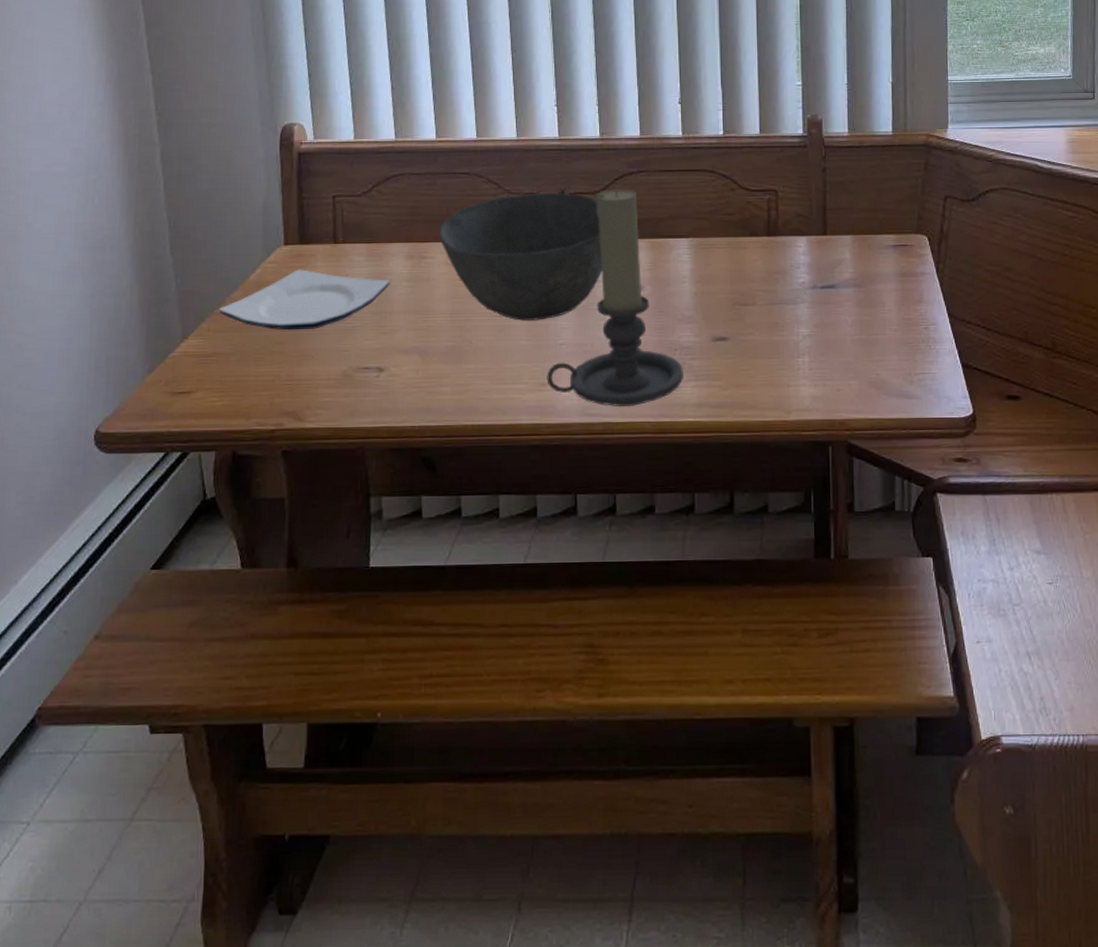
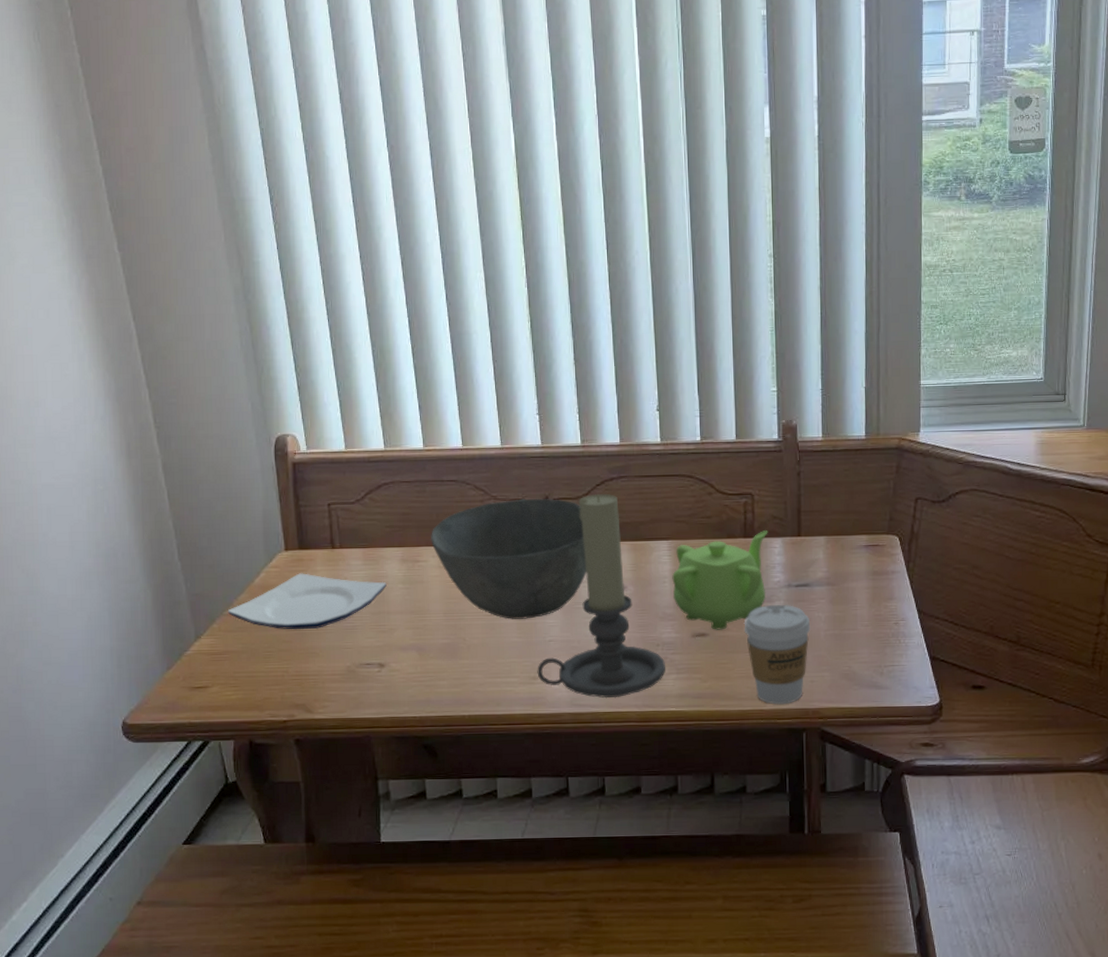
teapot: none [692,229,793,334] -> present [672,530,768,630]
coffee cup: none [766,306,837,415] -> present [744,604,811,705]

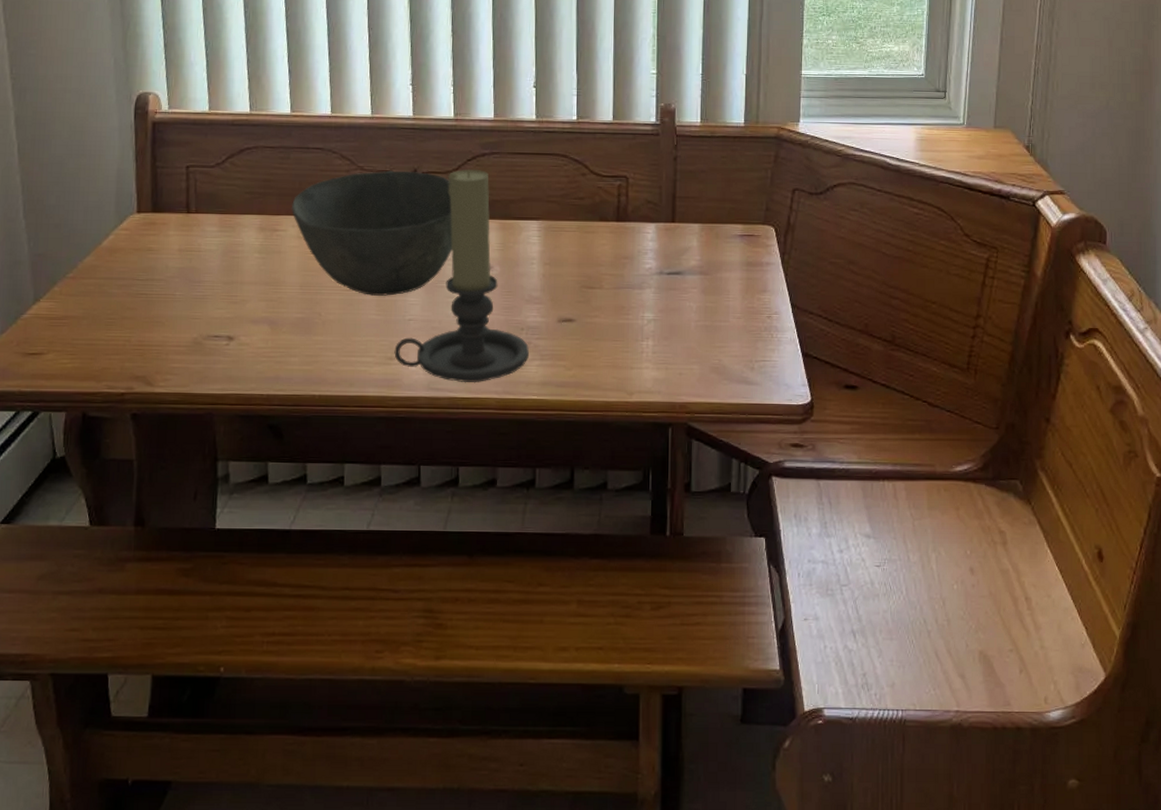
plate: present [228,573,387,630] -> none [71,237,242,297]
teapot: present [672,530,768,630] -> none [540,215,642,316]
coffee cup: present [744,604,811,705] -> none [612,291,681,397]

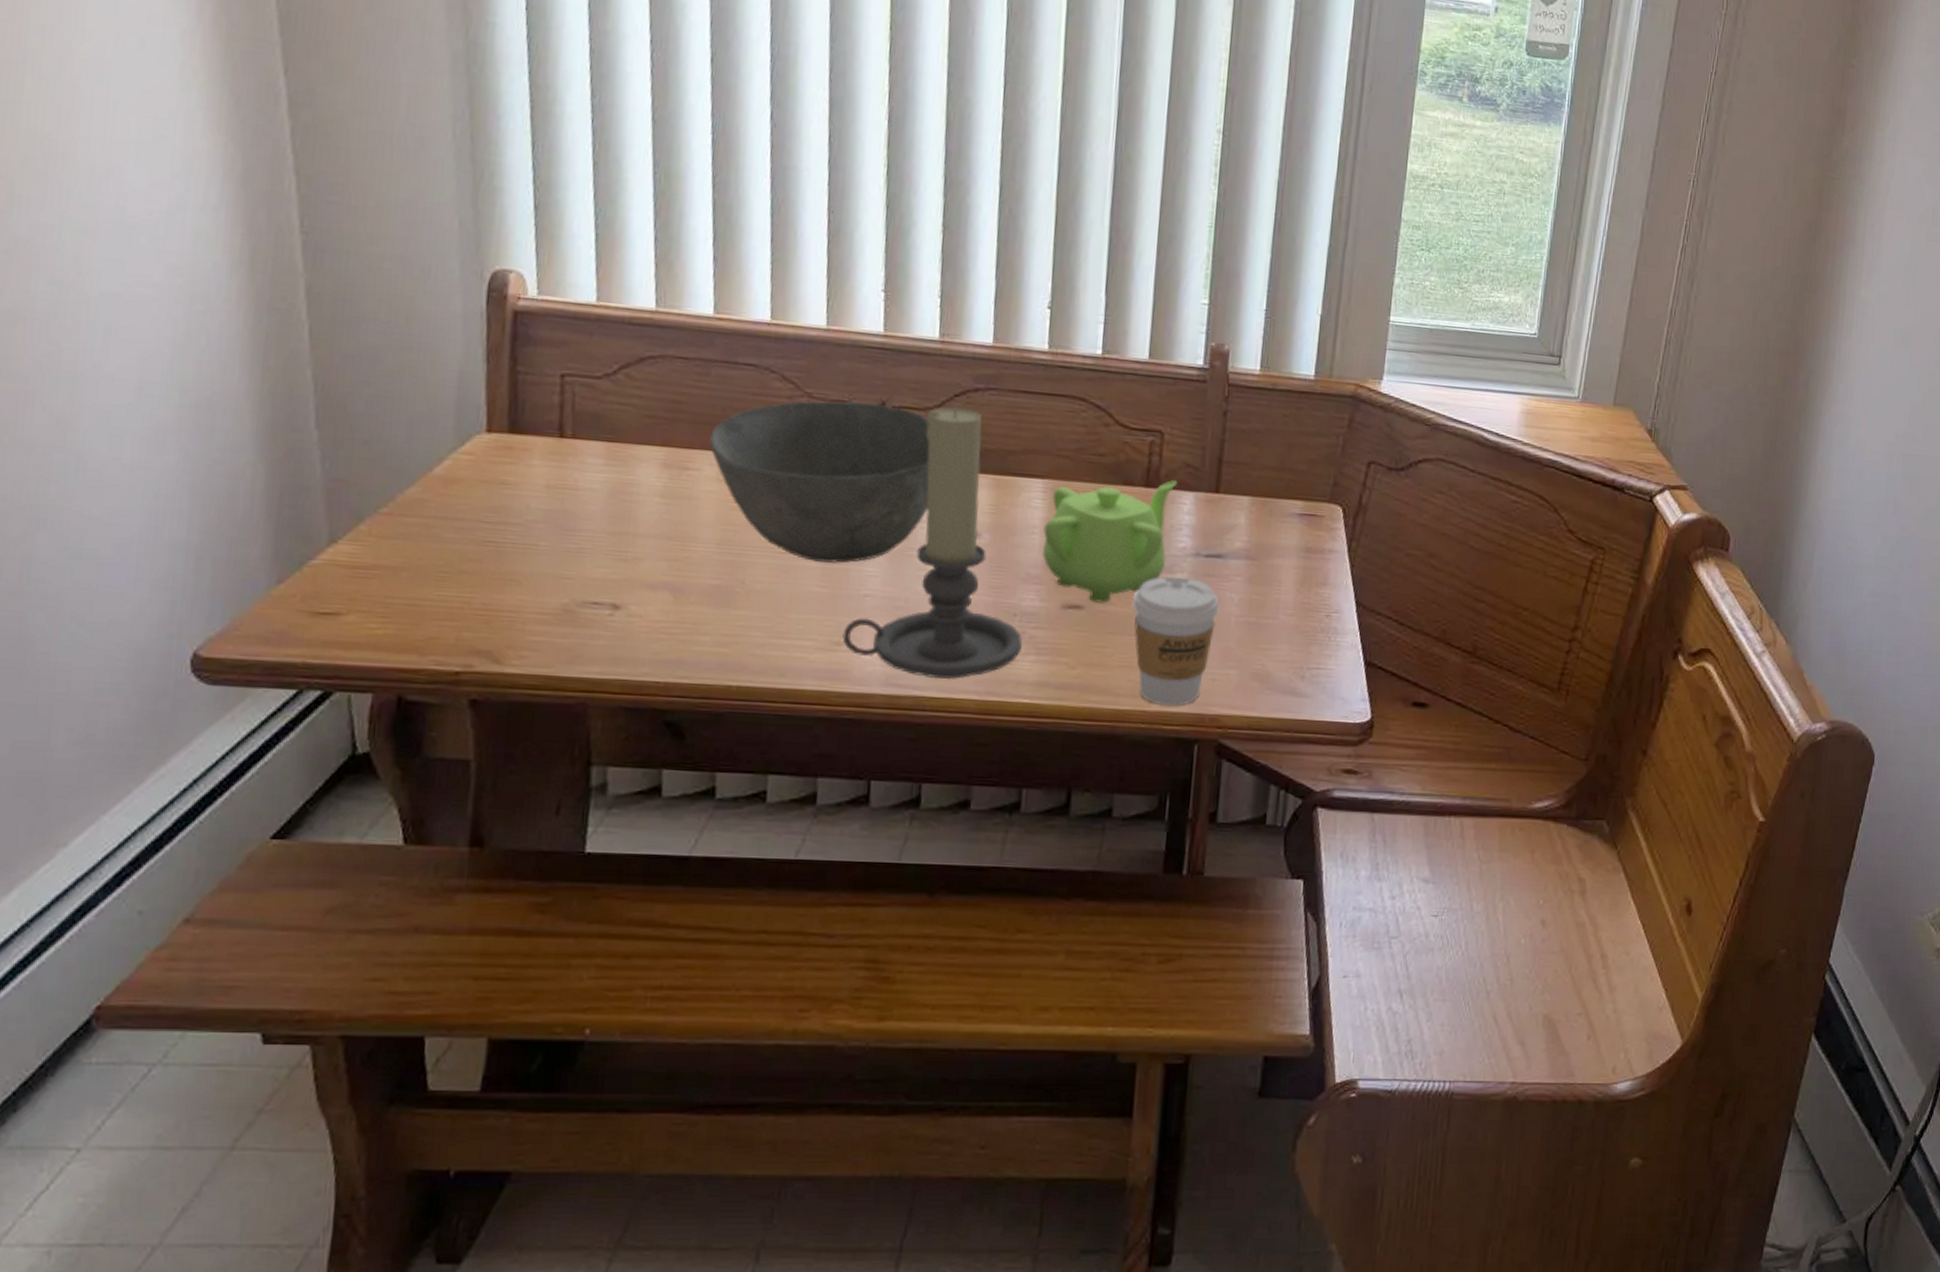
teapot: none [540,215,642,316] -> present [1043,480,1178,603]
coffee cup: none [612,291,681,397] -> present [1132,576,1219,706]

